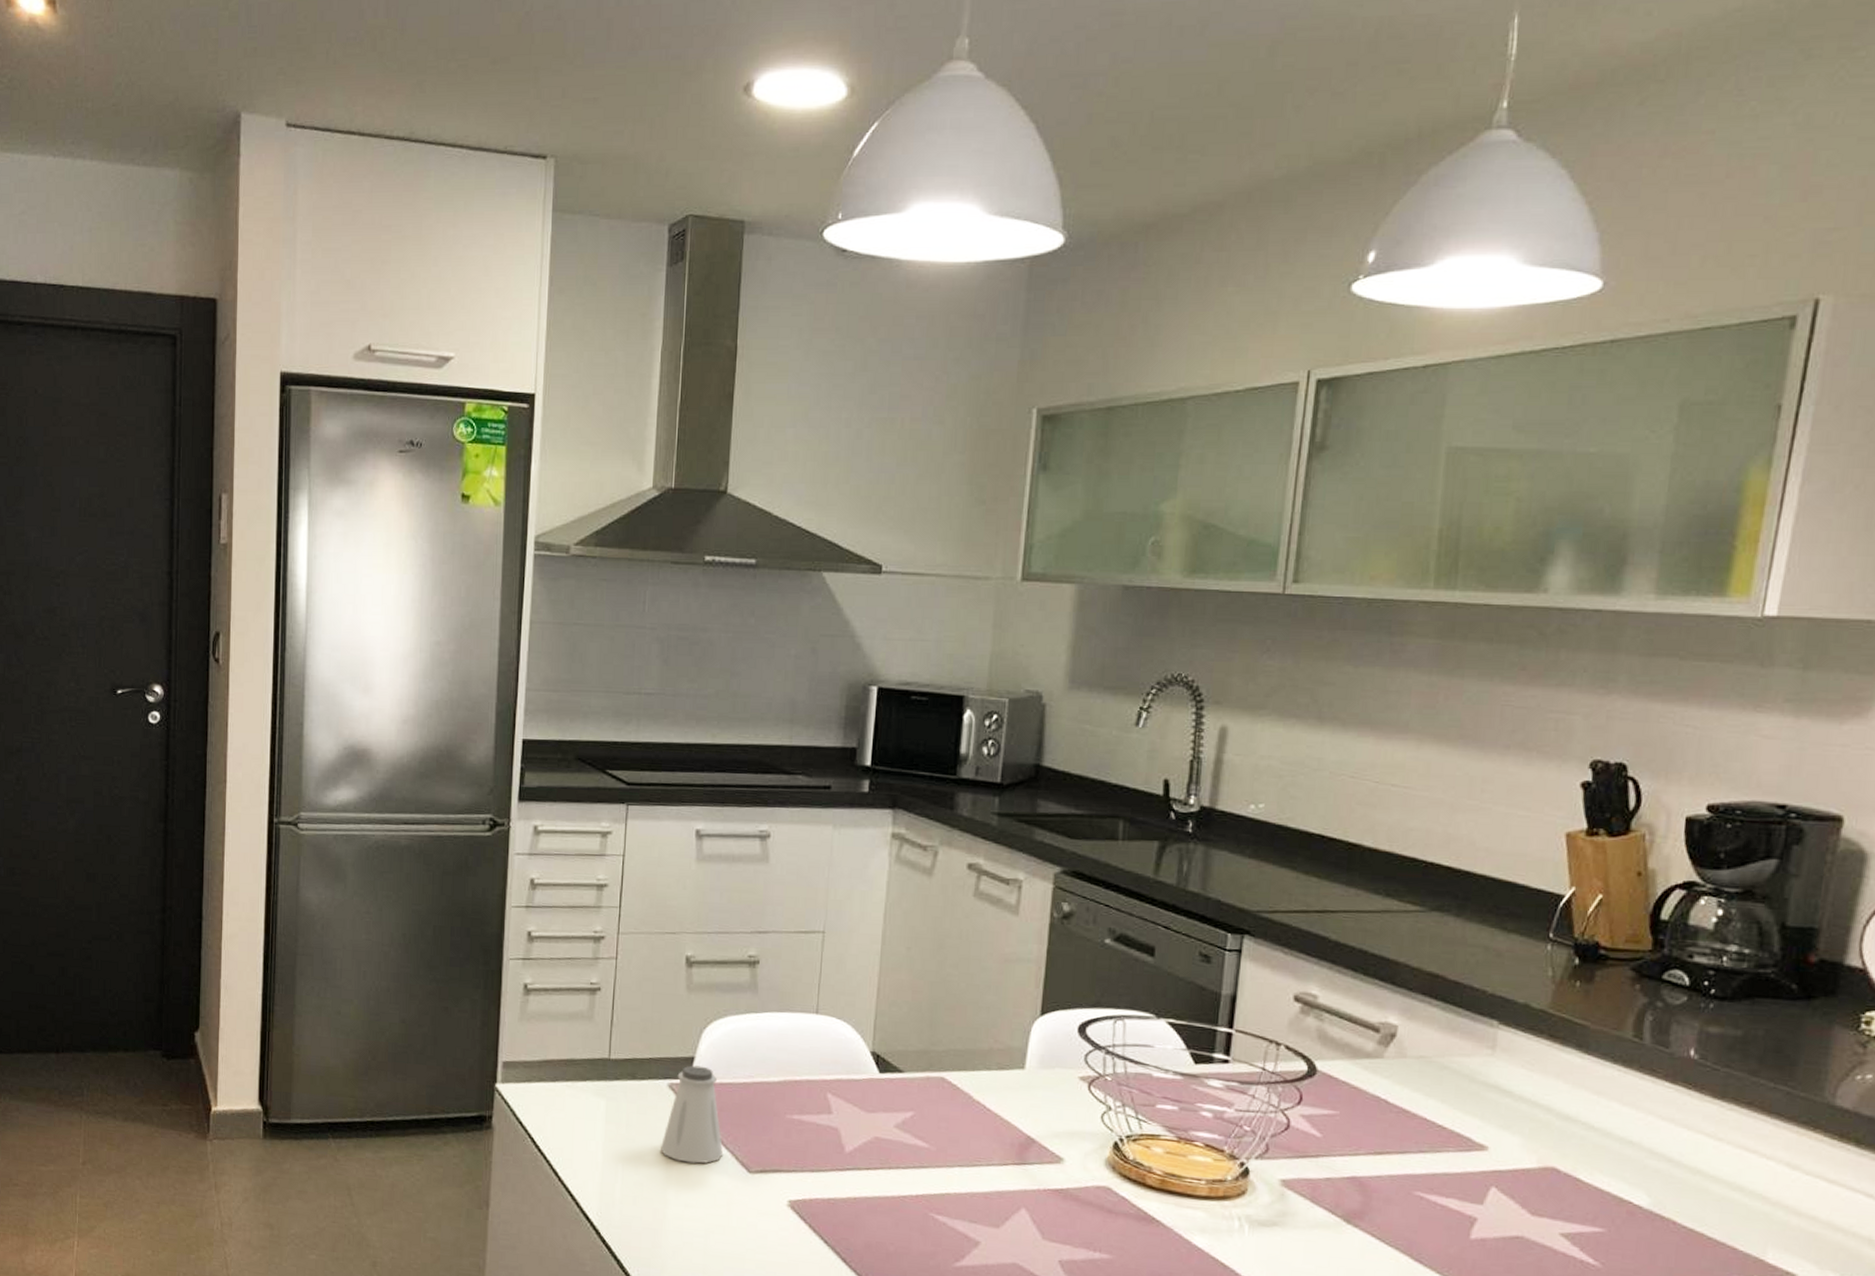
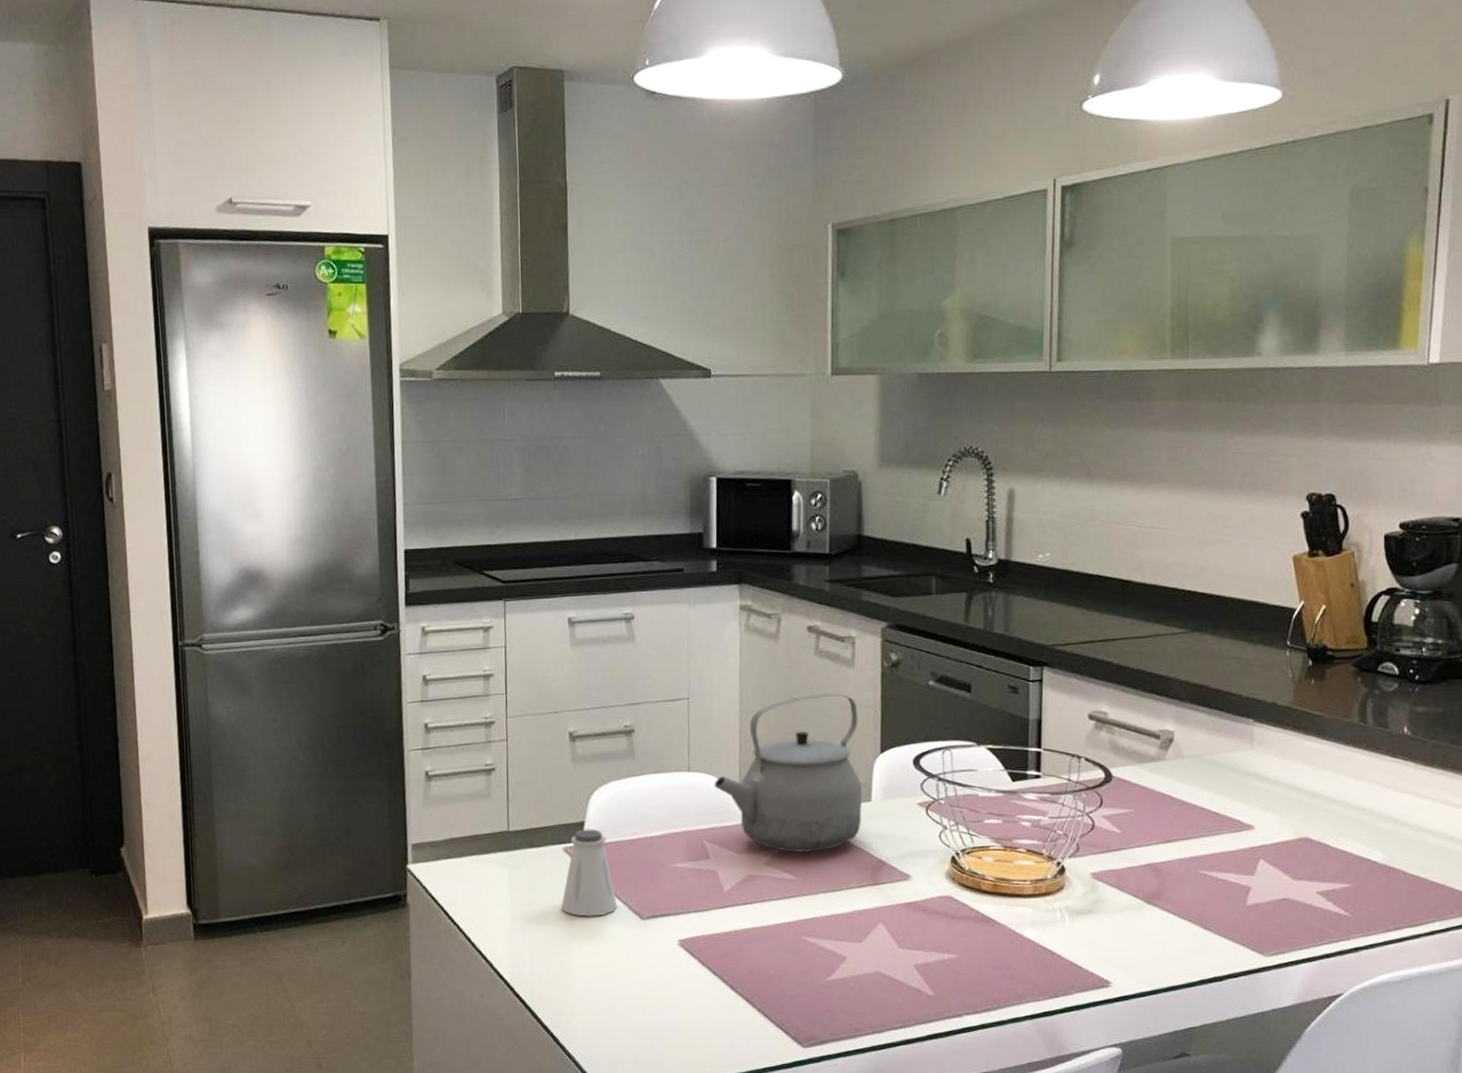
tea kettle: none [844,941,1018,1119] -> present [714,693,863,852]

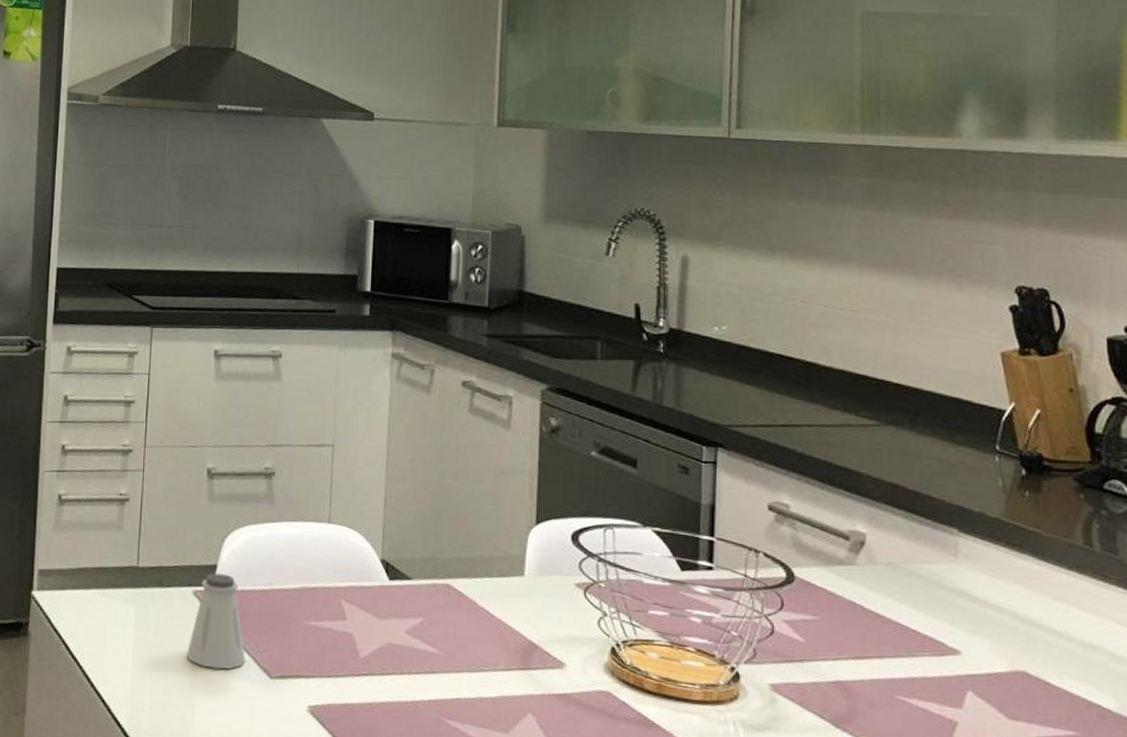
tea kettle: present [714,693,863,852] -> none [355,453,515,625]

